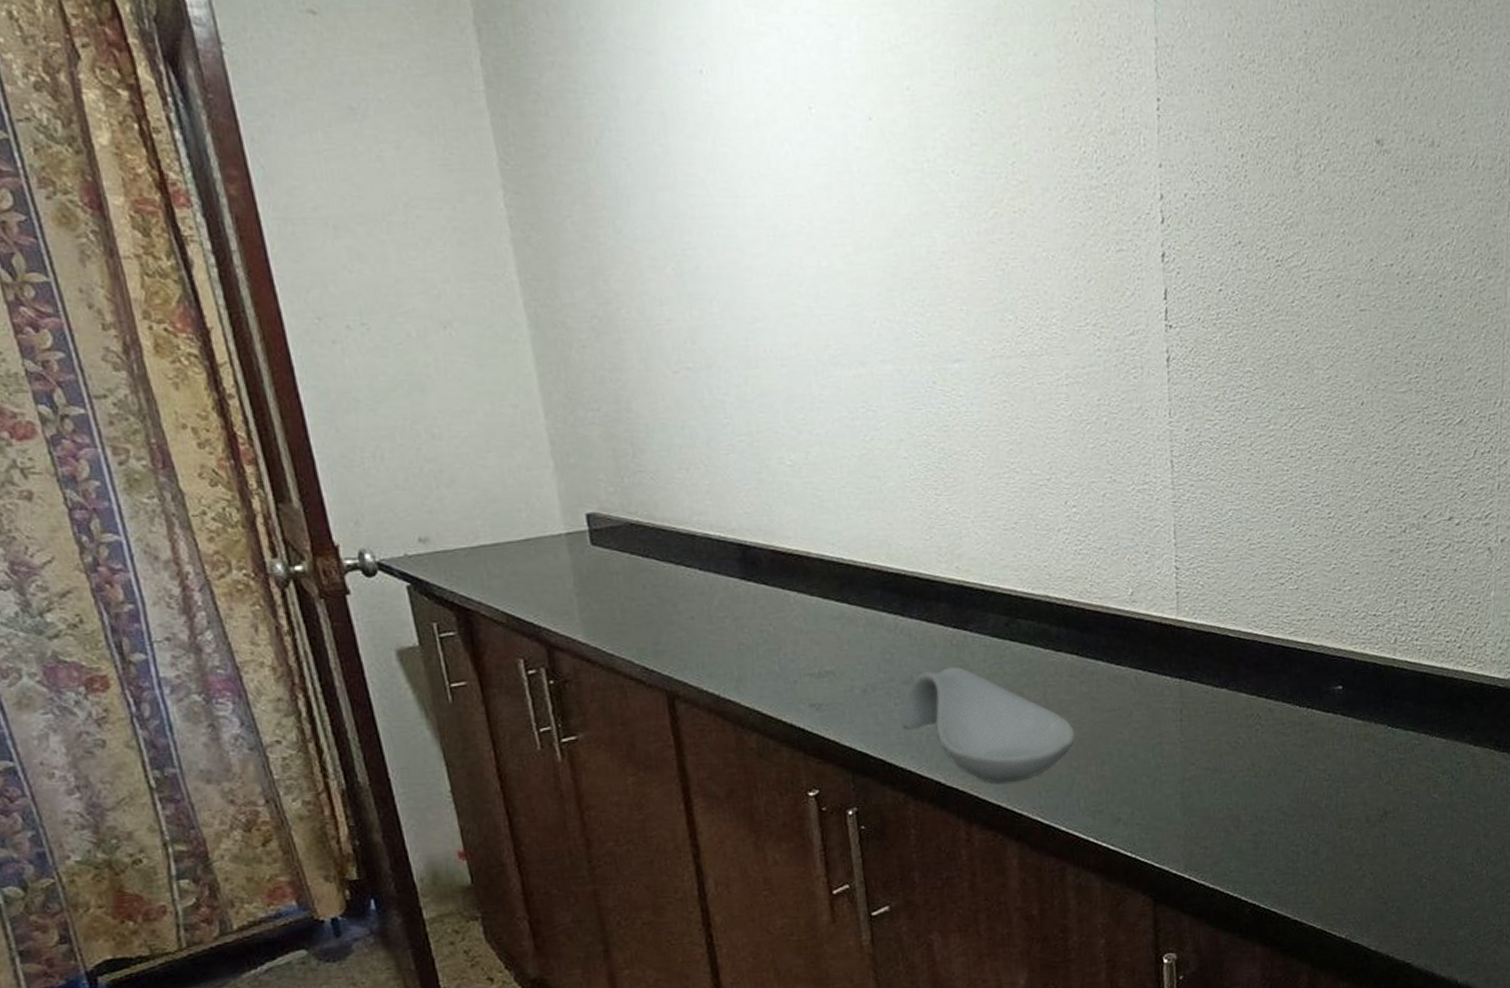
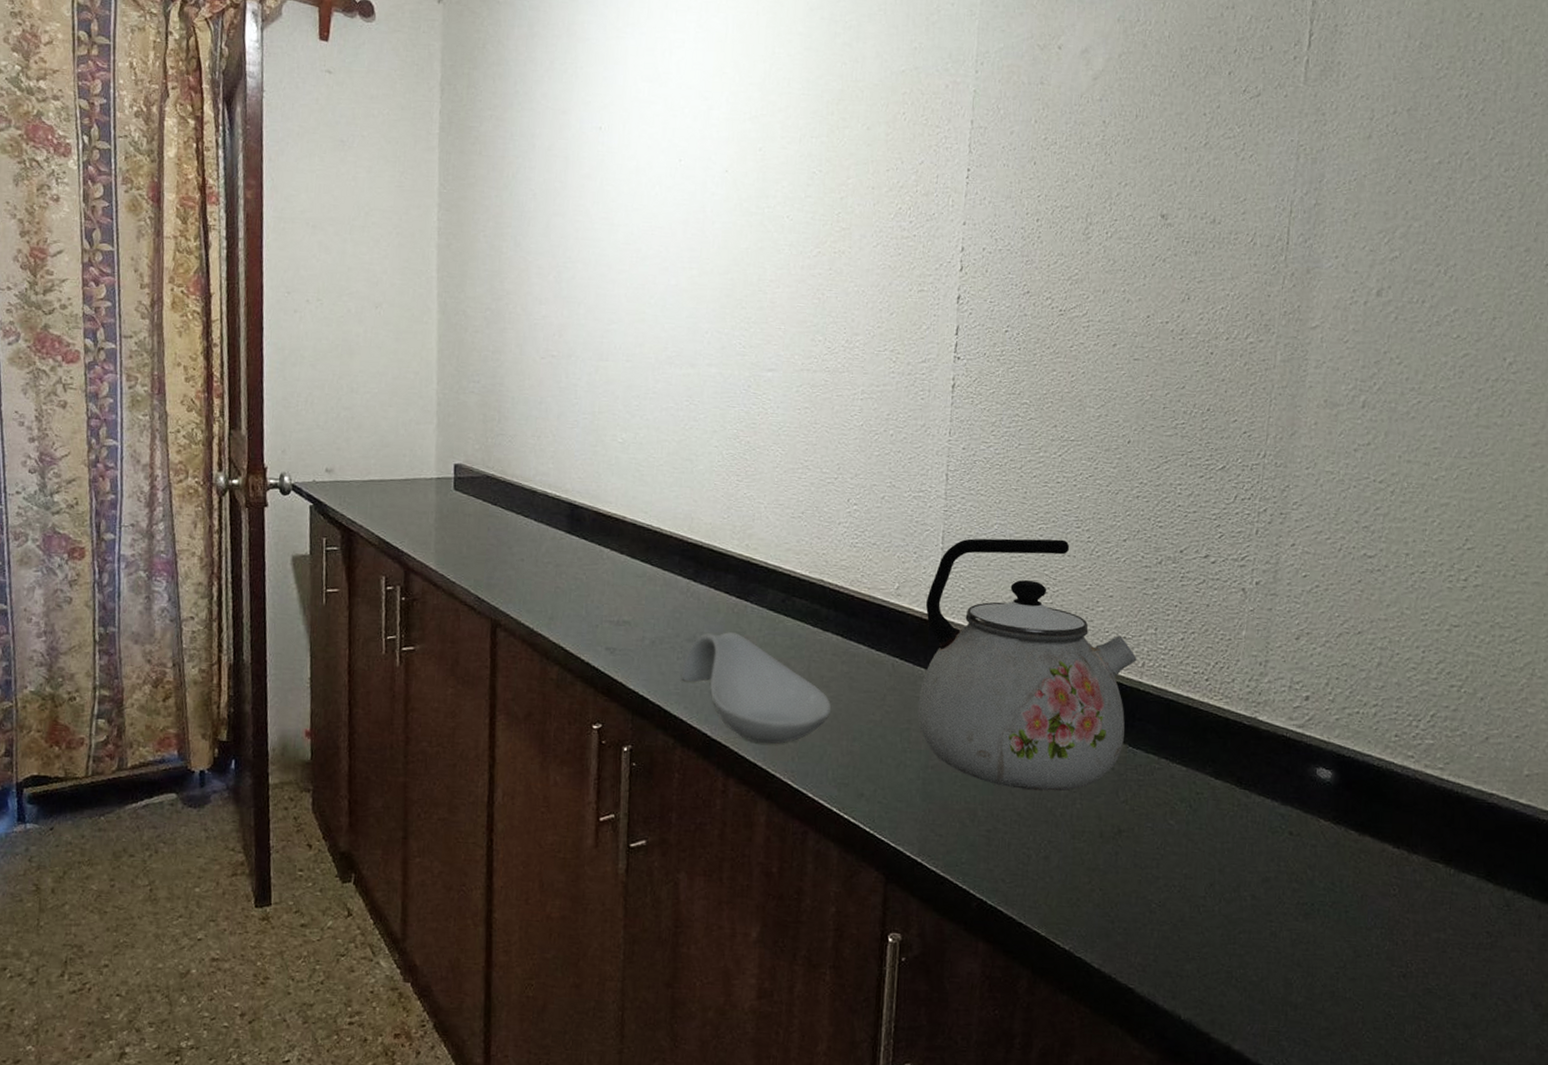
kettle: none [1164,518,1389,788] -> present [917,538,1137,791]

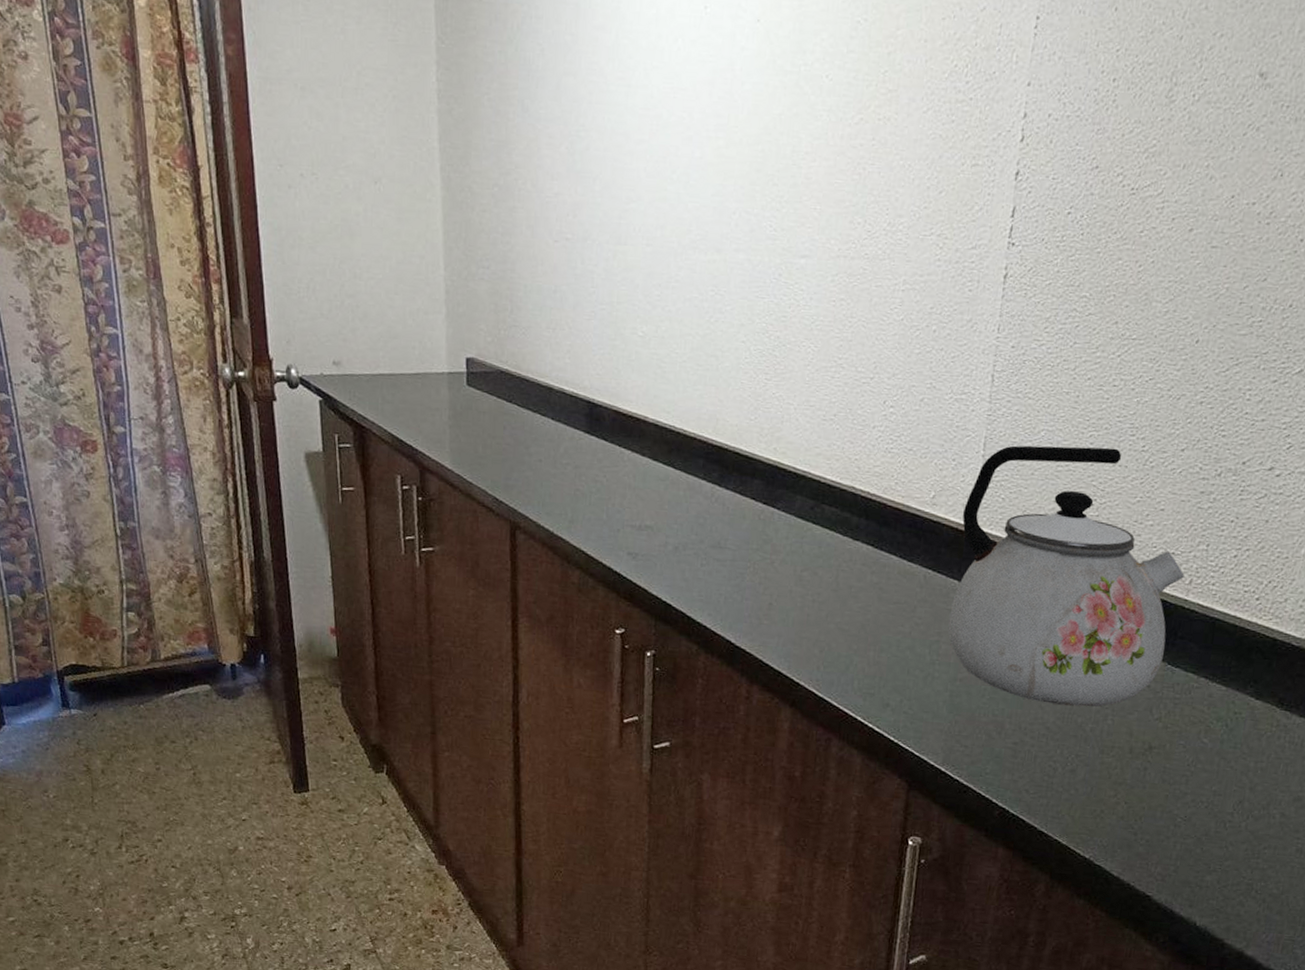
spoon rest: present [682,632,832,745] -> none [705,539,860,653]

